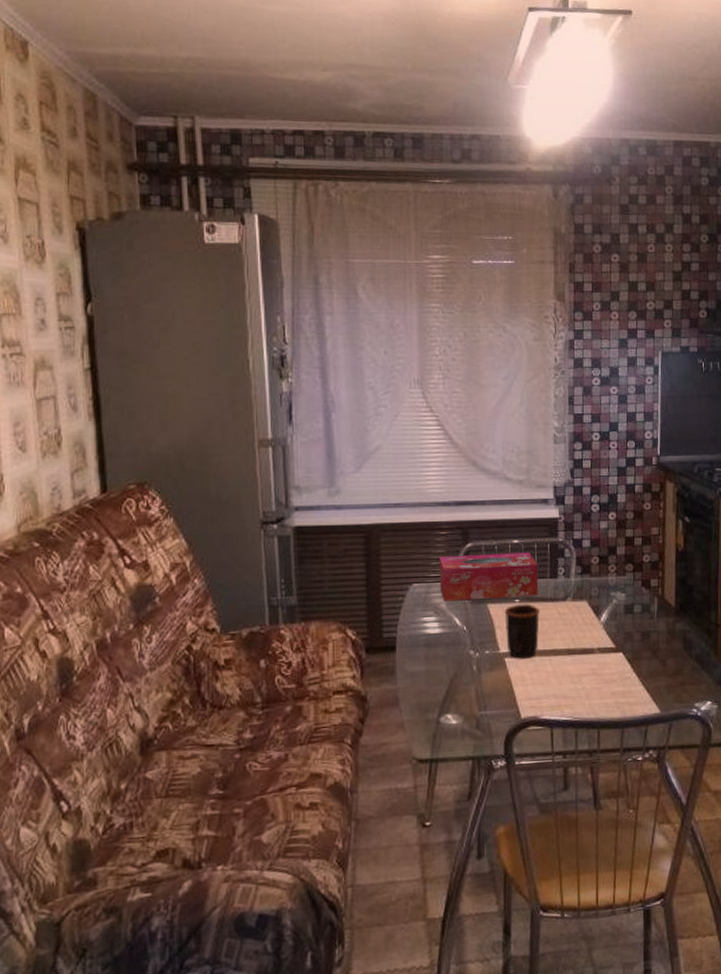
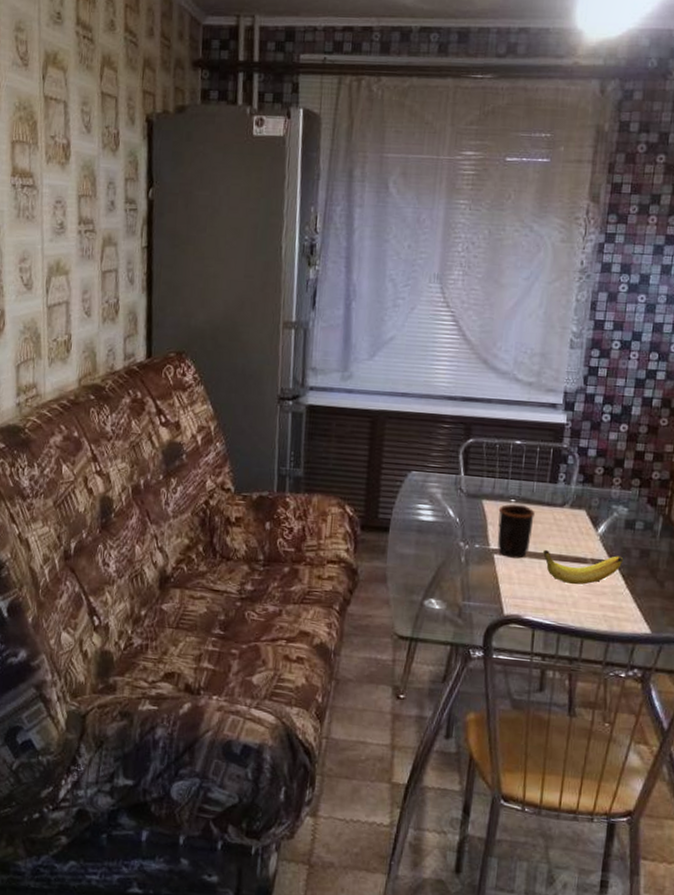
tissue box: present [440,552,539,602] -> none [438,448,539,498]
banana: none [552,641,628,677] -> present [543,549,624,585]

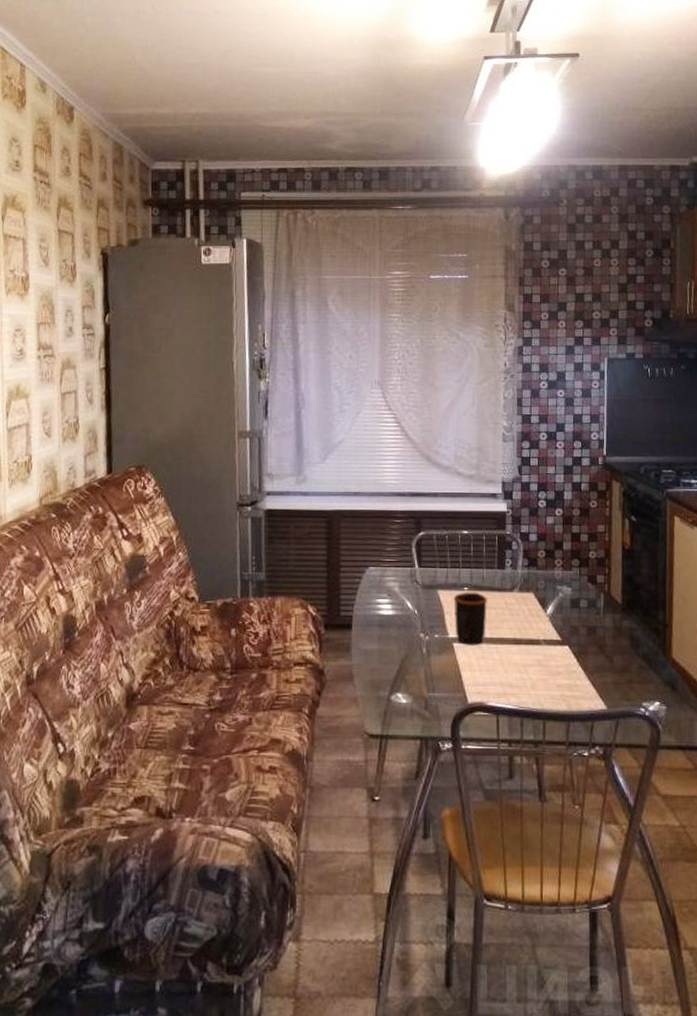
banana: present [543,549,624,585] -> none [499,634,573,667]

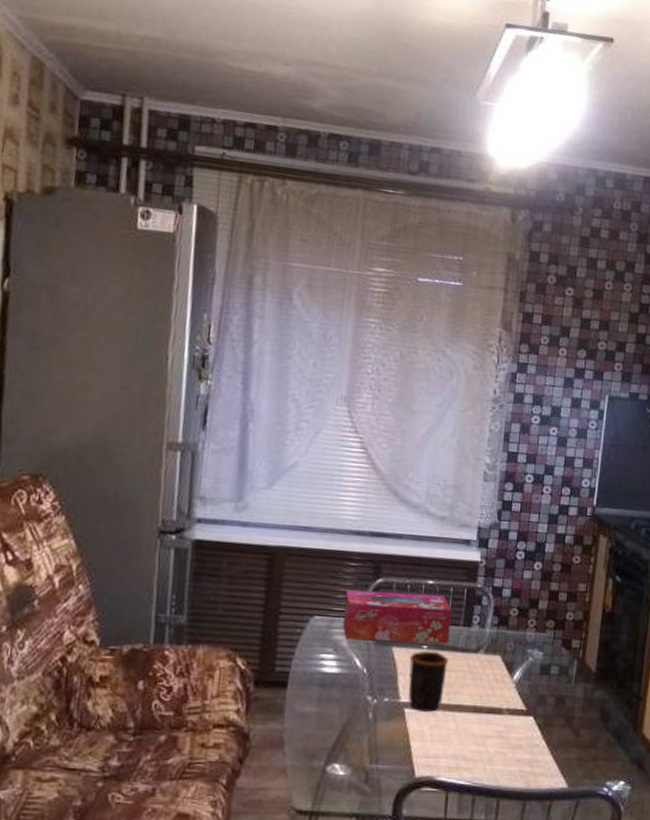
tissue box: none [394,542,487,586] -> present [343,590,452,644]

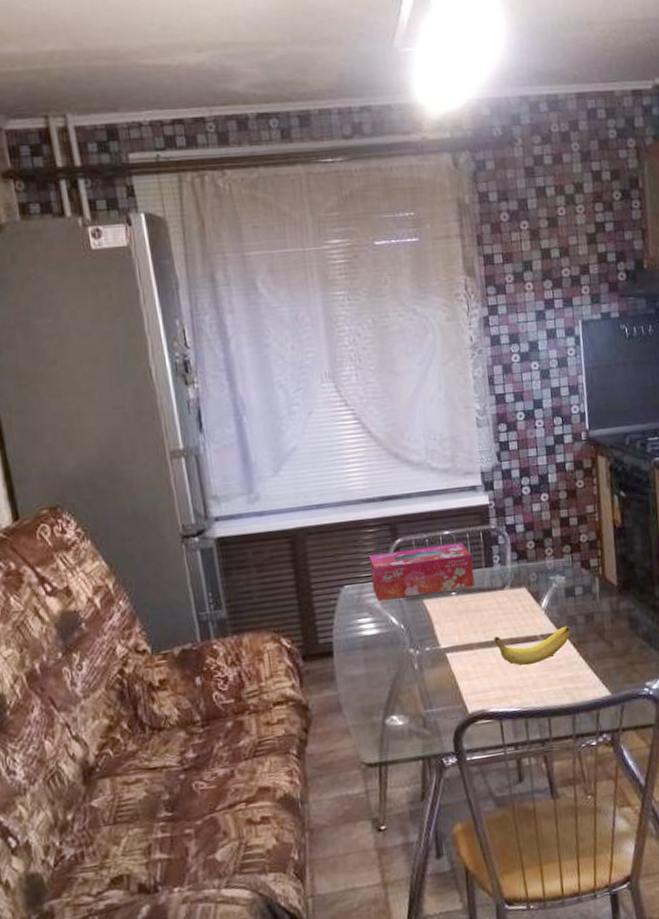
mug: present [408,650,448,712] -> none [441,595,480,653]
banana: none [457,700,540,739] -> present [494,625,572,666]

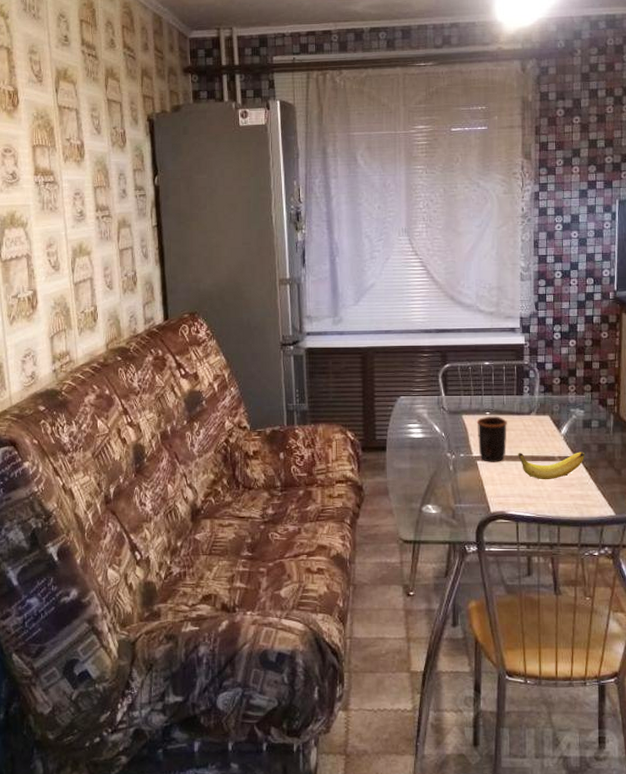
tissue box: present [369,543,475,601] -> none [423,373,507,412]
mug: none [441,595,480,653] -> present [476,416,507,462]

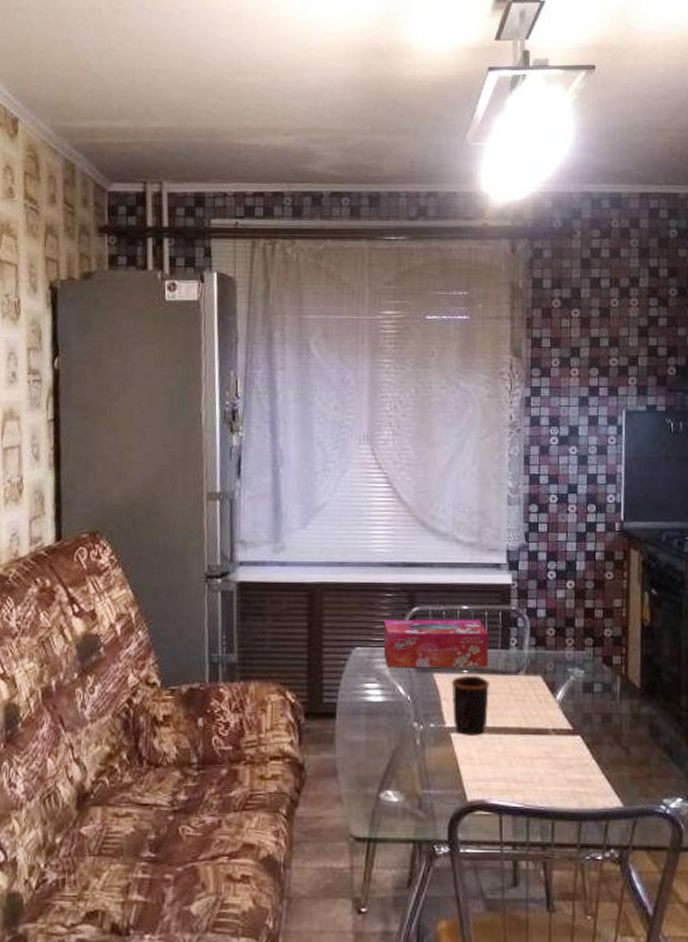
tissue box: none [423,373,507,412] -> present [384,619,489,668]
banana: present [518,452,585,480] -> none [502,722,586,760]

